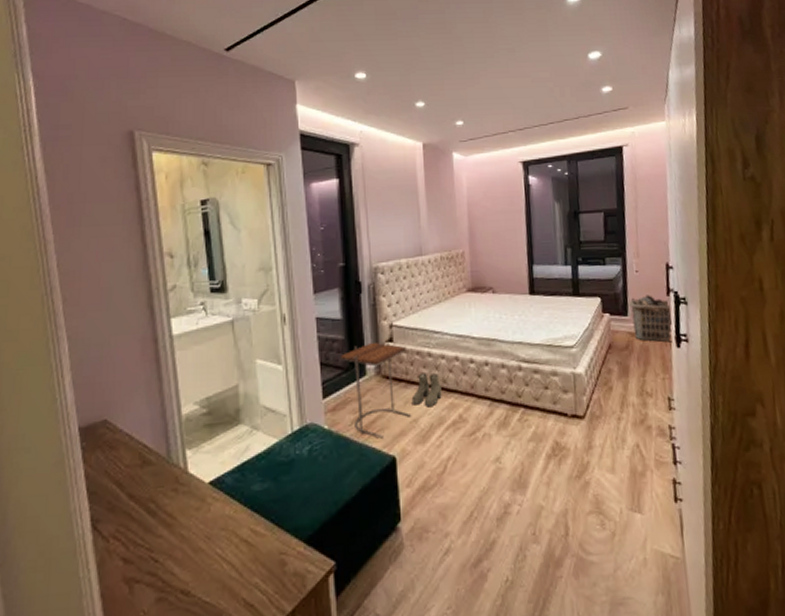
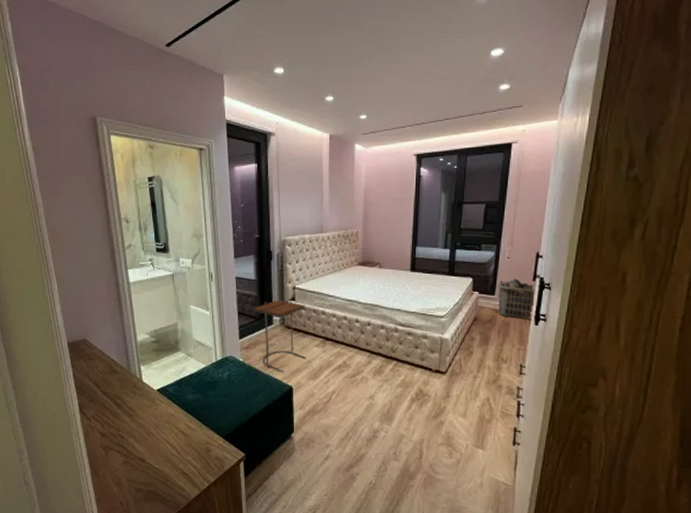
boots: present [411,373,442,406] -> none [307,327,331,352]

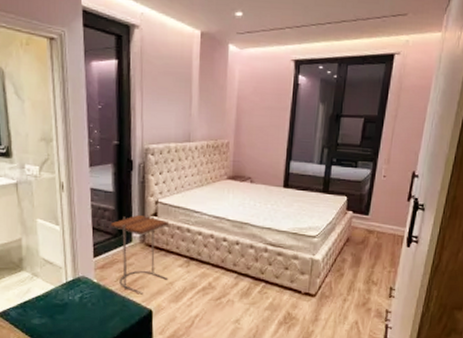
clothes hamper: present [496,279,535,320] -> none [371,198,409,242]

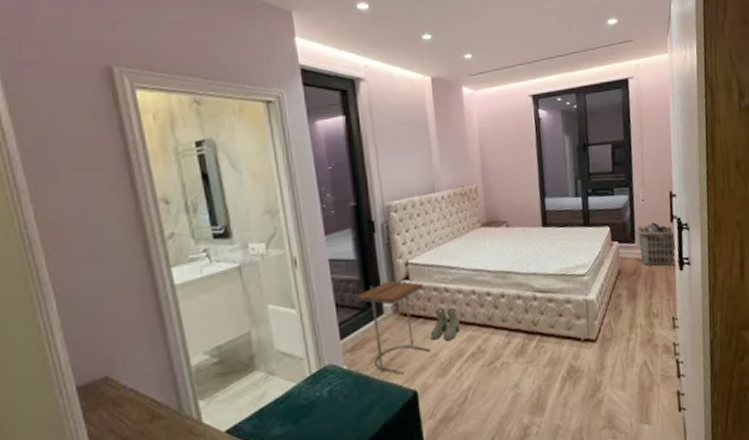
boots: none [169,245,196,273] -> present [430,308,461,340]
clothes hamper: none [371,198,409,242] -> present [635,222,676,266]

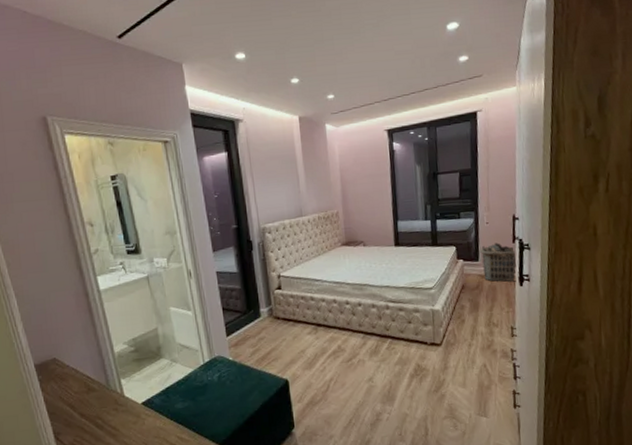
side table: present [356,279,432,375] -> none [238,289,300,366]
boots: present [430,308,461,340] -> none [299,313,324,340]

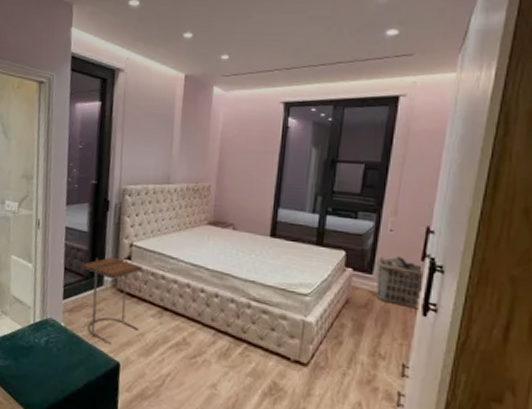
side table: none [238,289,300,366] -> present [82,257,142,344]

